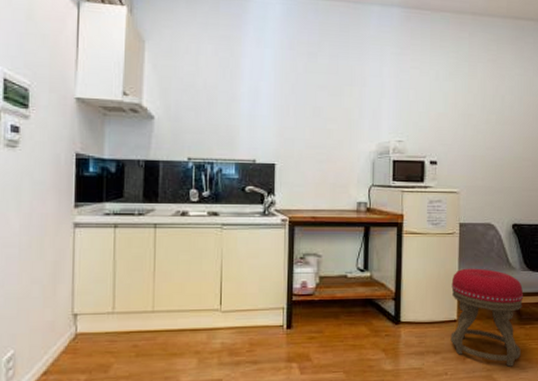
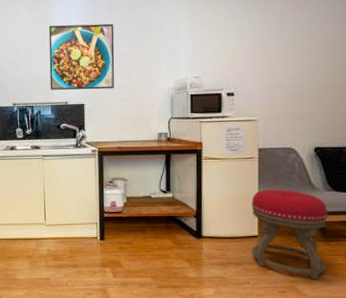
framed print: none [235,66,313,148] -> present [48,23,115,90]

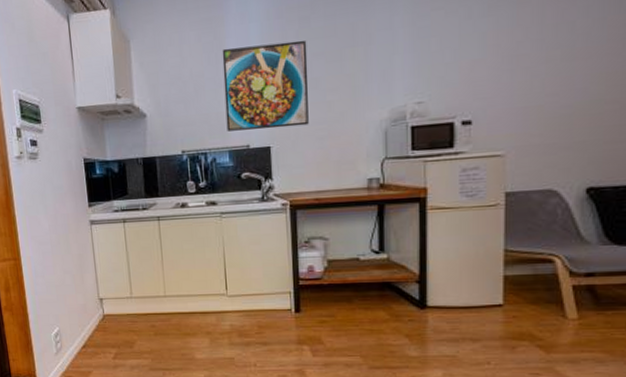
stool: present [251,189,328,280] -> none [494,244,604,359]

